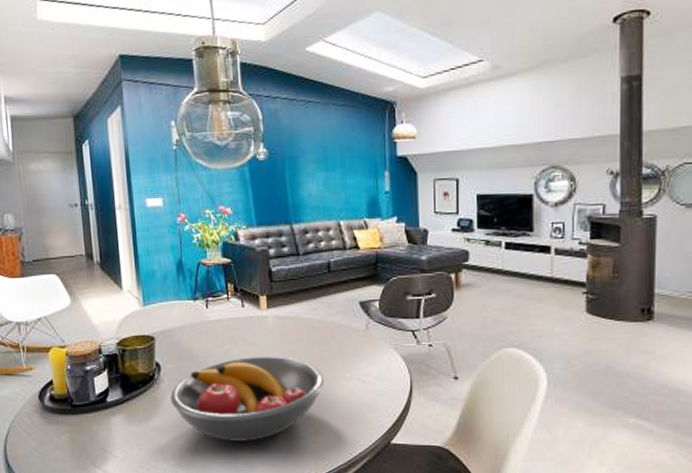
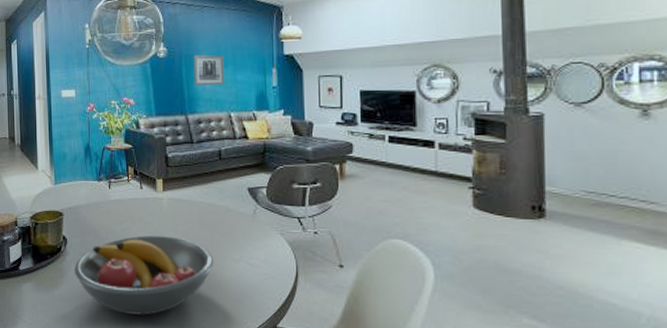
wall art: none [297,156,332,192] -> present [193,55,224,86]

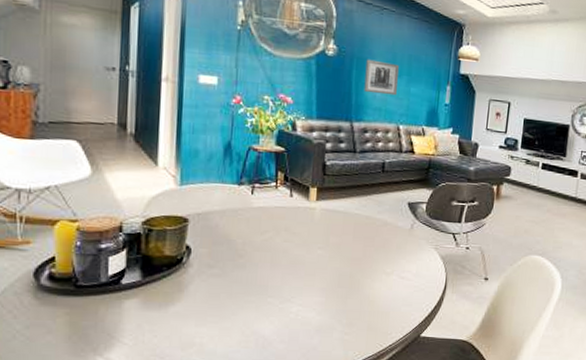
fruit bowl: present [74,235,214,316] -> none [197,247,365,331]

